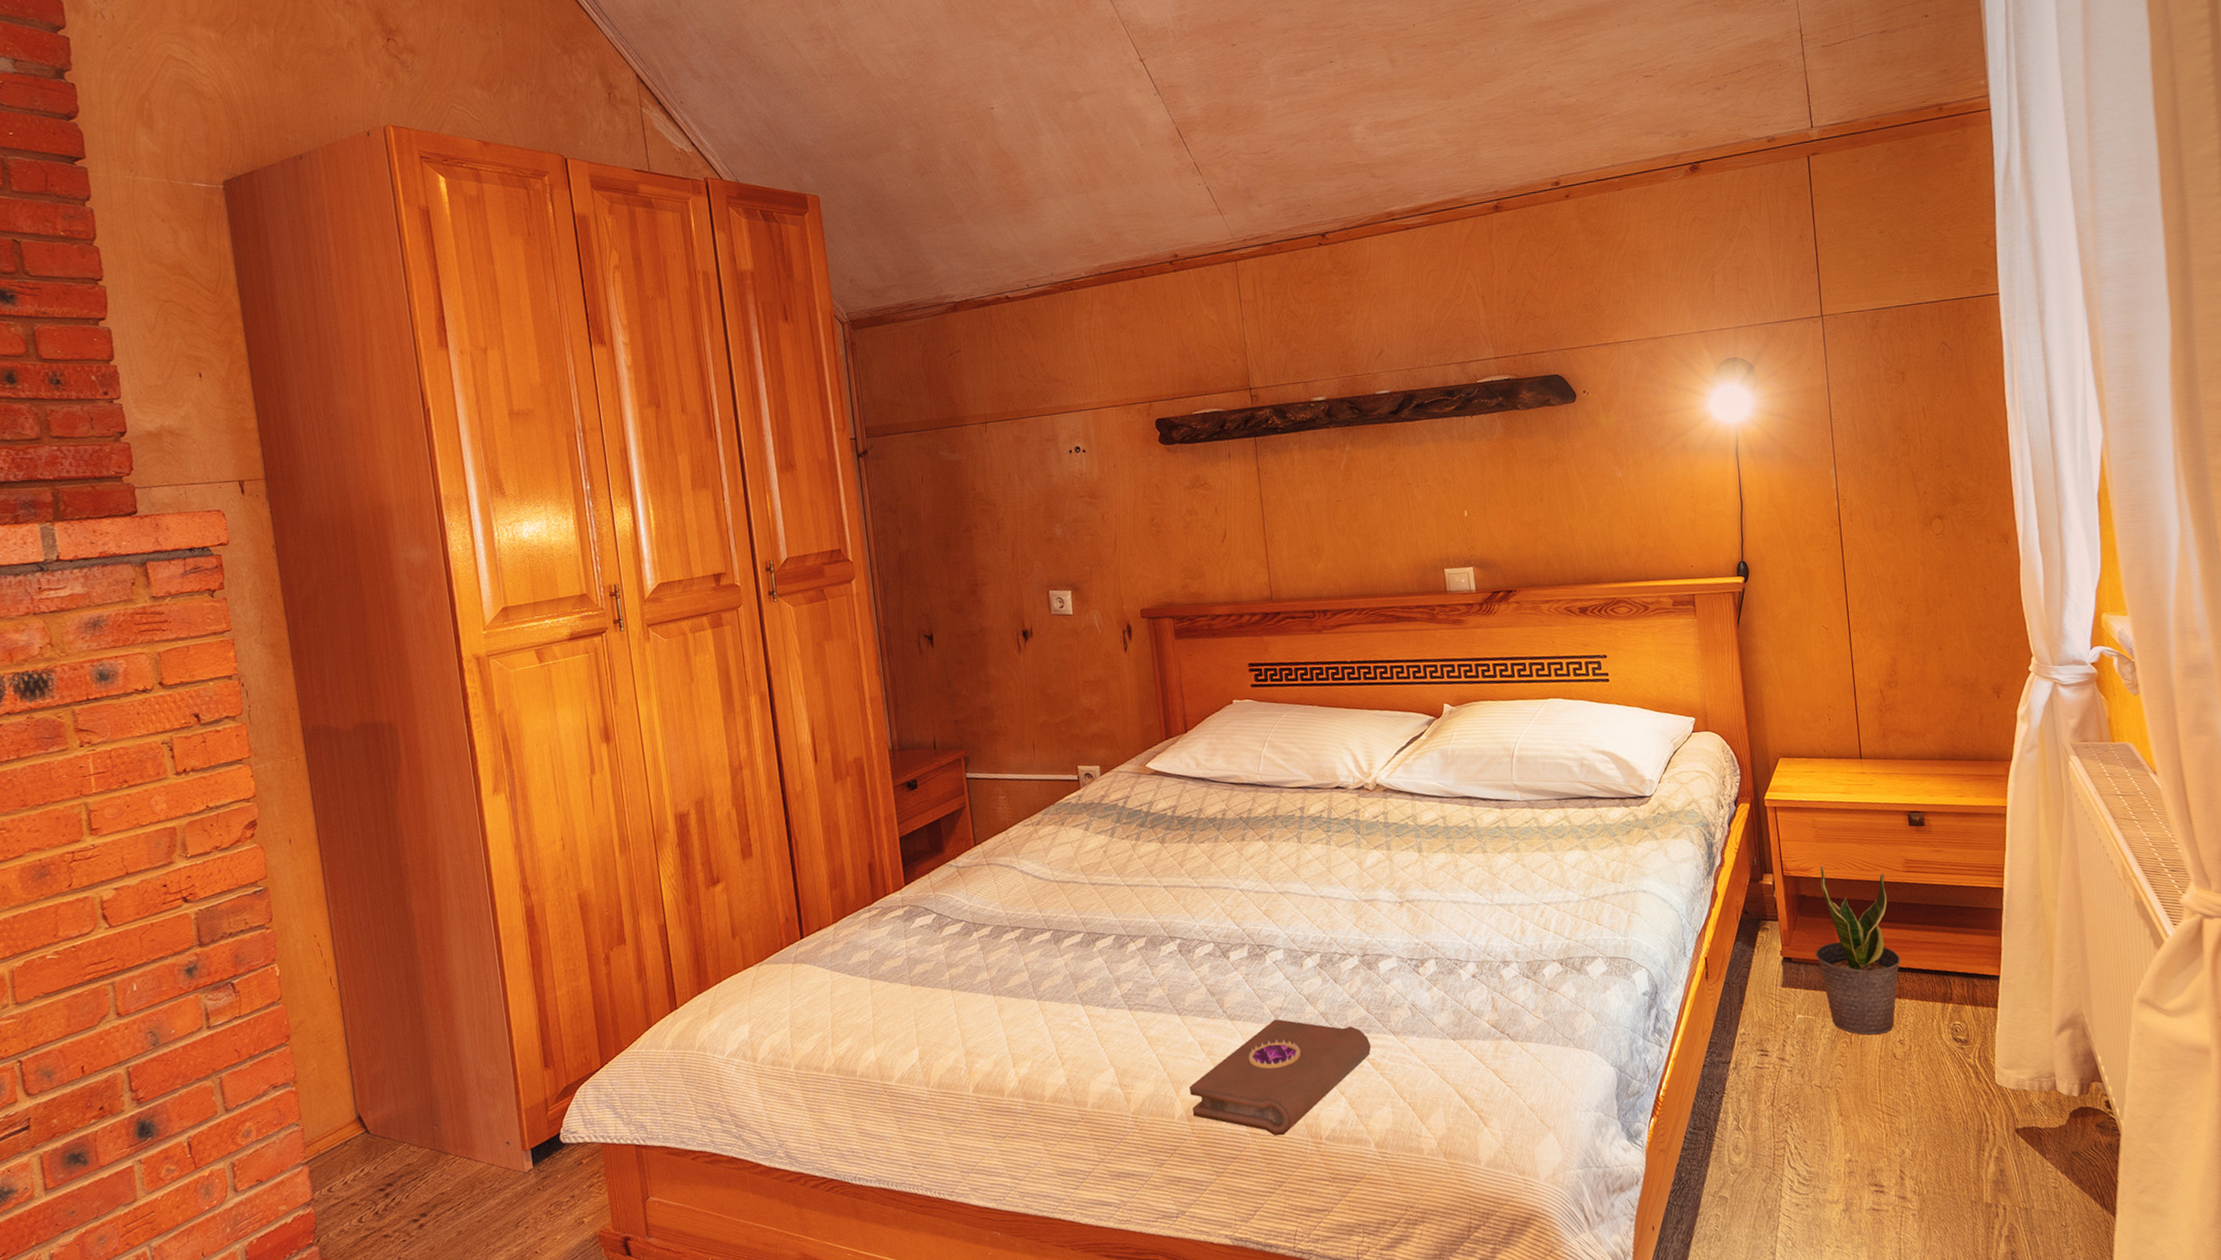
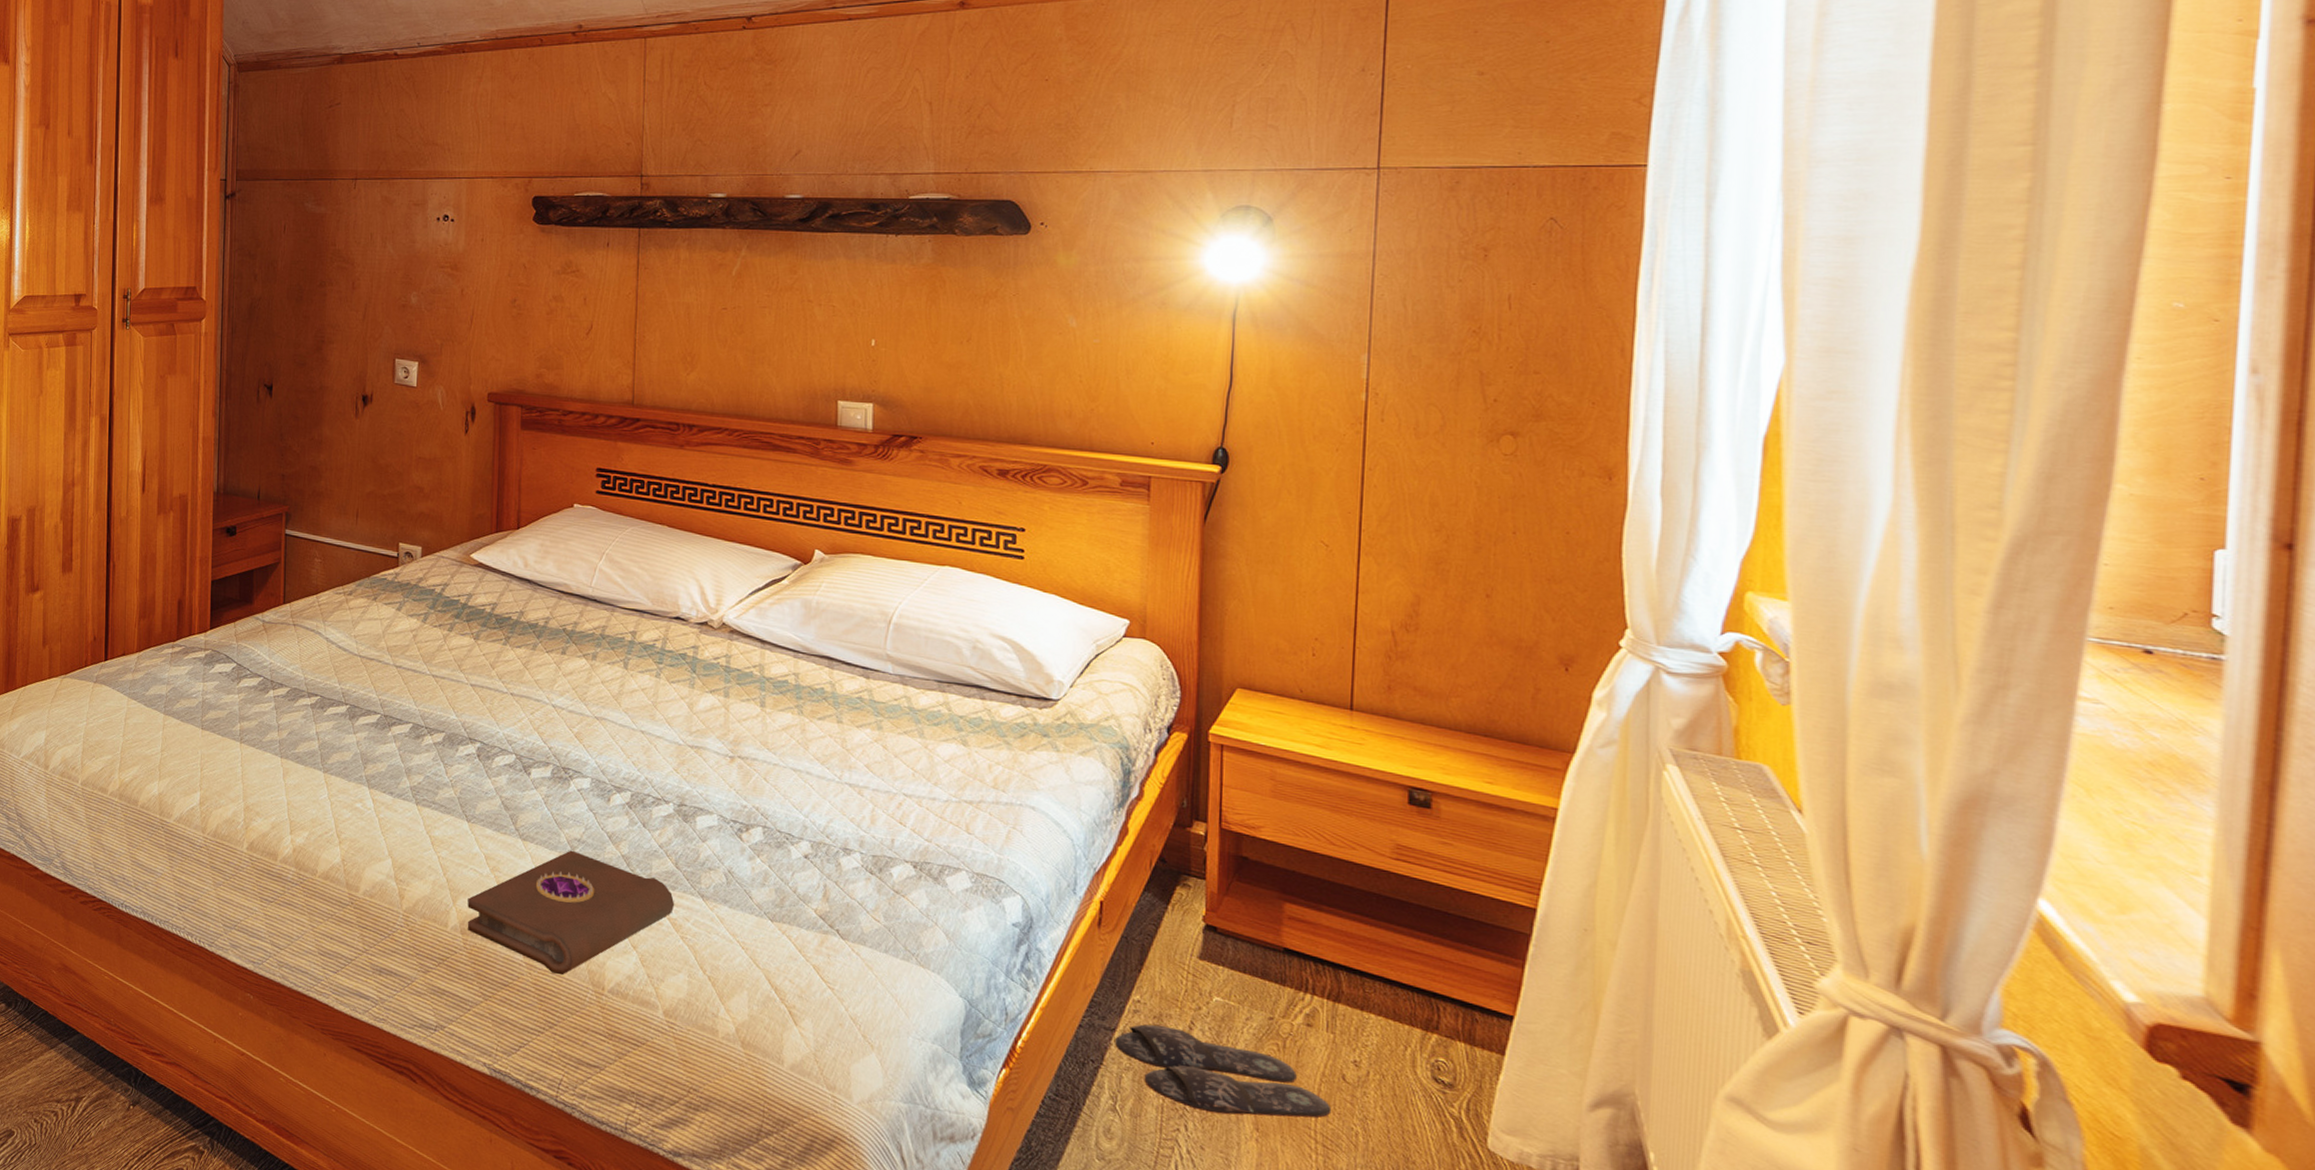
slippers: none [1731,1048,1890,1111] -> present [1115,1024,1332,1118]
potted plant: present [1815,865,1901,1035] -> none [1250,826,1371,1048]

